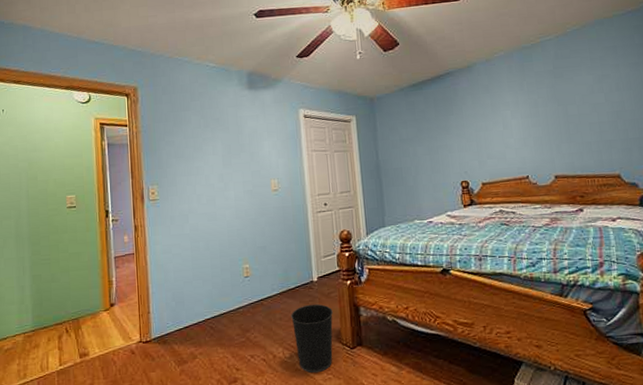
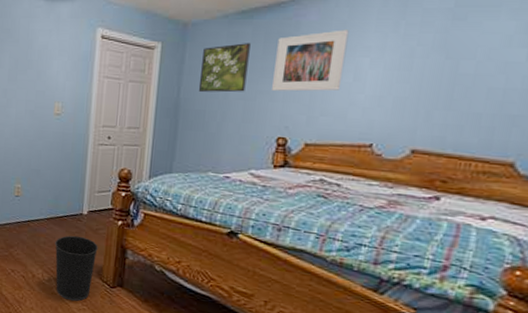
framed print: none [390,109,429,153] -> present [198,43,251,93]
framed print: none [444,91,496,144] -> present [272,29,349,92]

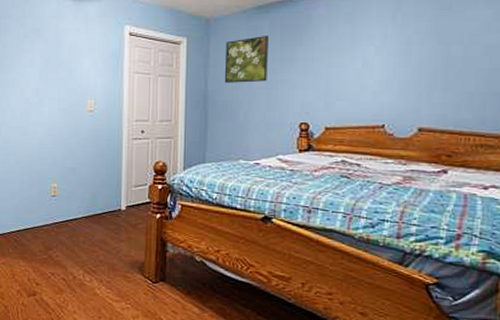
wastebasket: present [55,235,98,302] -> none [95,232,138,301]
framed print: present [272,29,349,92] -> none [291,21,354,79]

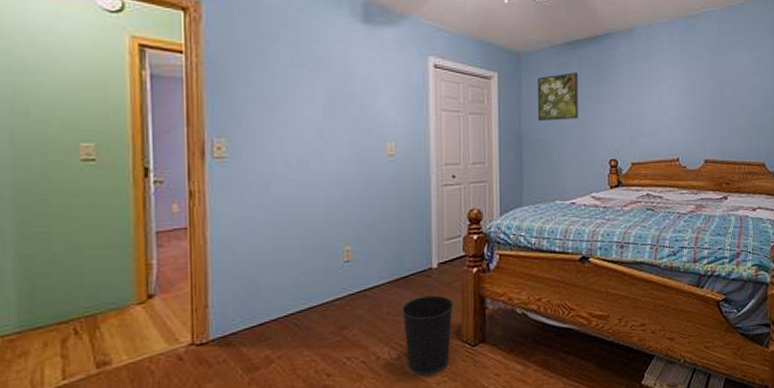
wastebasket: none [95,232,138,301] -> present [402,294,454,376]

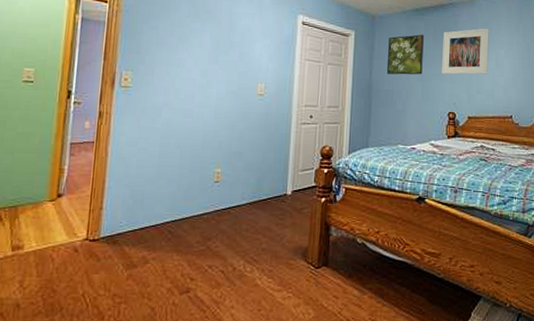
wastebasket: present [402,294,454,376] -> none [258,218,303,290]
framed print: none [600,61,651,116] -> present [442,28,489,75]

